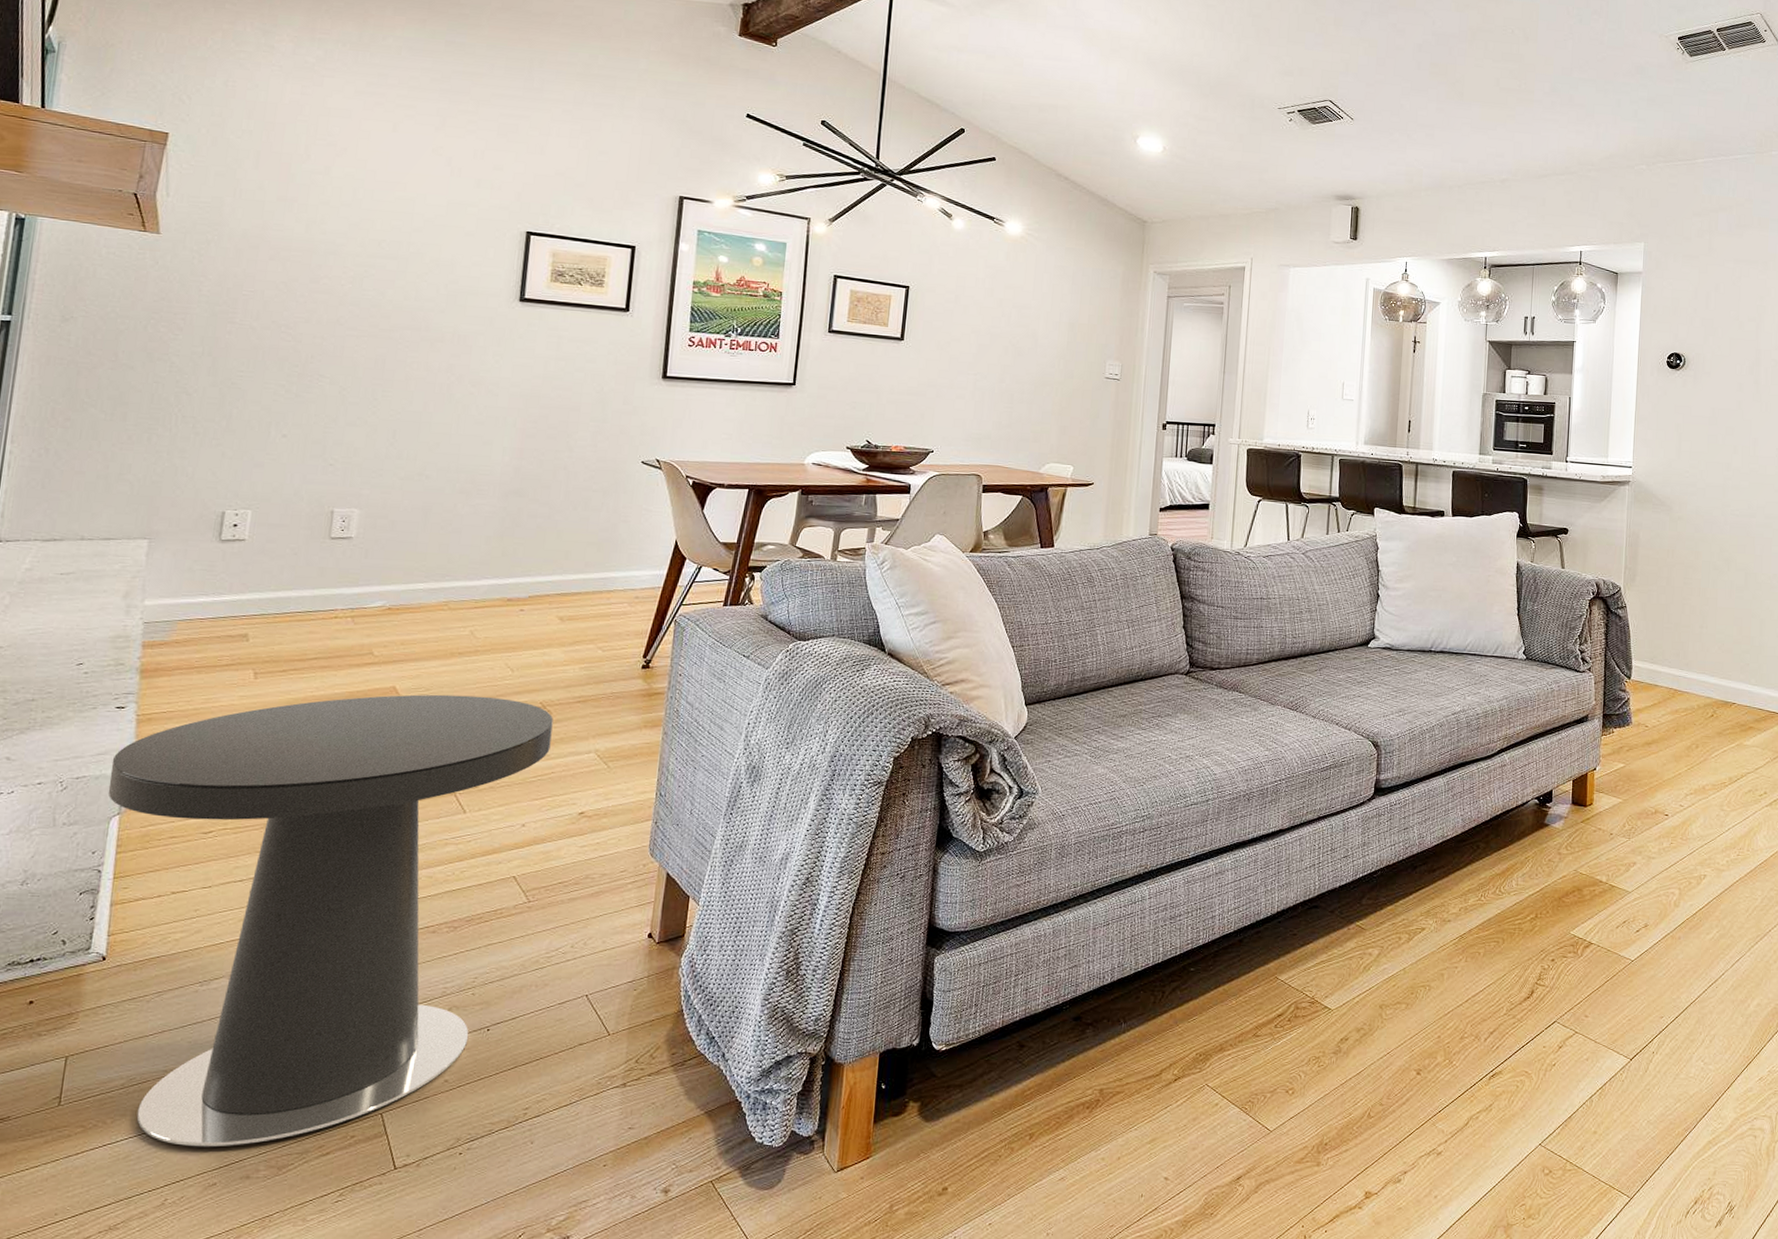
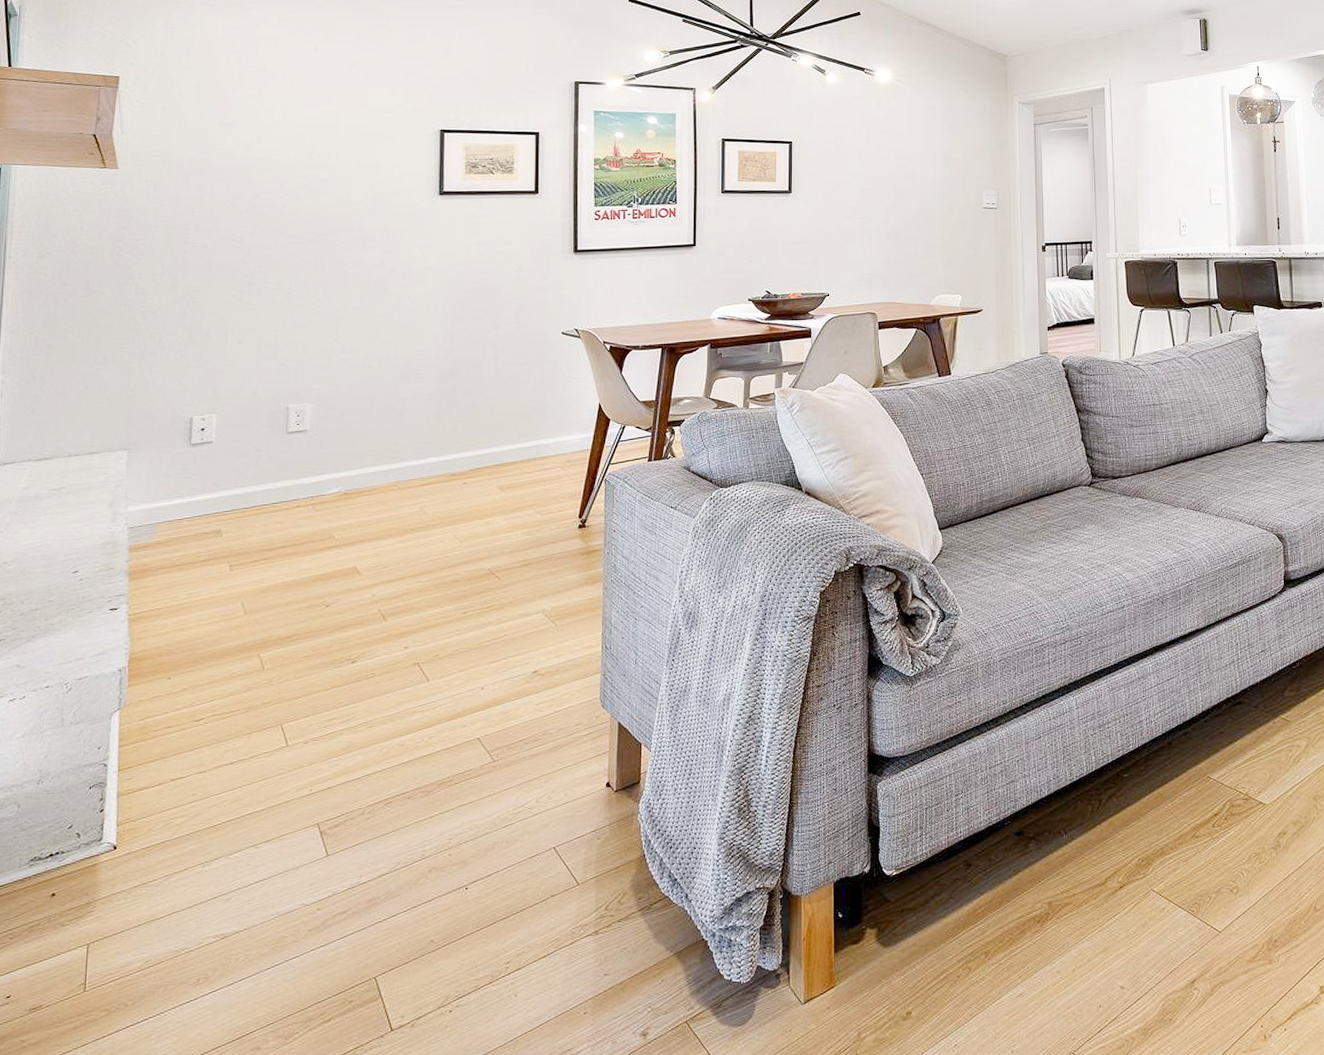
side table: present [108,694,554,1147] -> none [108,568,502,1023]

